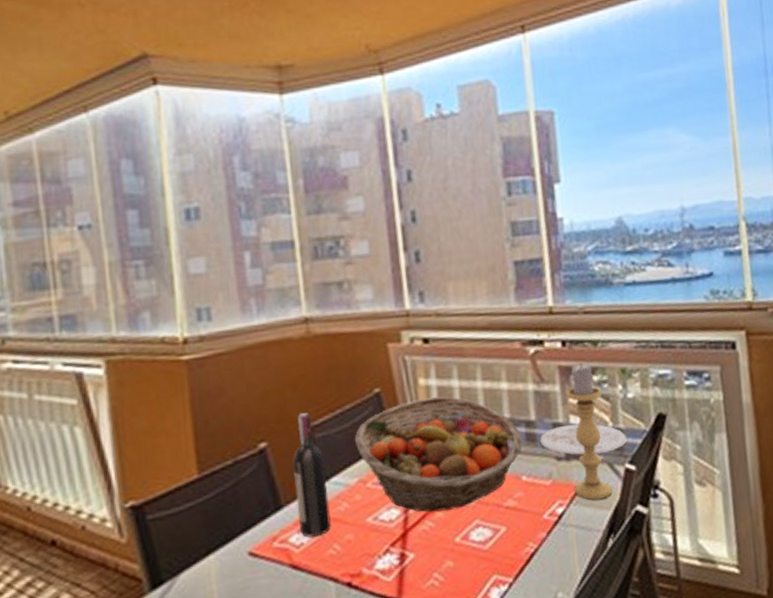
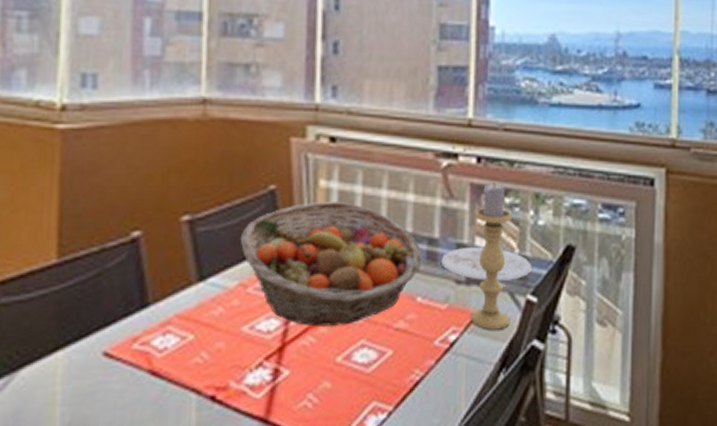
wine bottle: present [293,413,331,538] -> none [166,203,203,342]

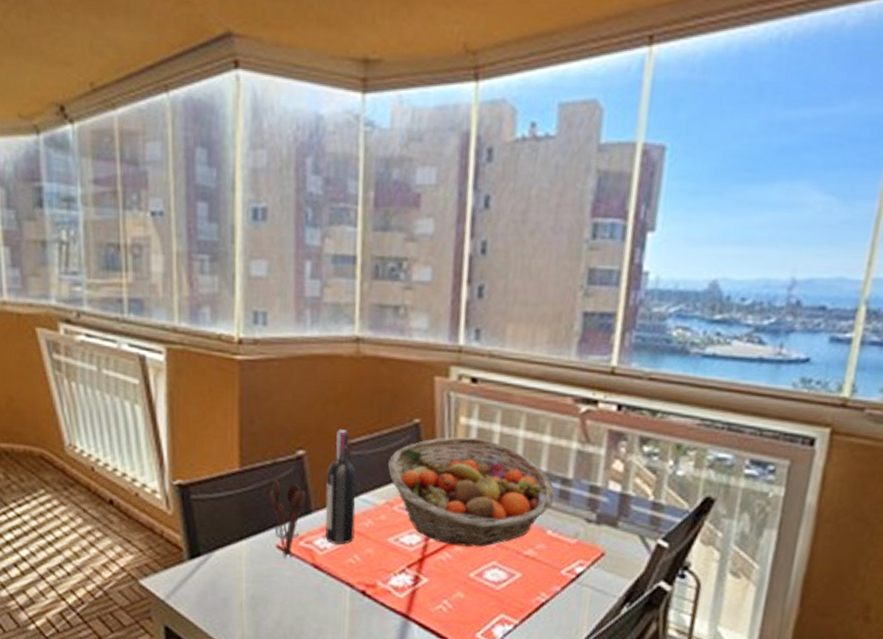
utensil holder: none [95,267,143,368] -> present [269,477,307,559]
wine bottle: none [166,203,203,342] -> present [325,430,356,545]
plate: present [440,246,532,281] -> none [572,489,666,525]
candle holder: present [470,183,512,330] -> none [598,431,650,568]

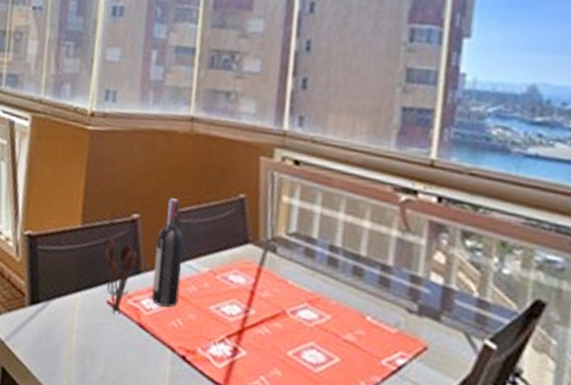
fruit basket: present [387,437,556,547] -> none [213,213,376,326]

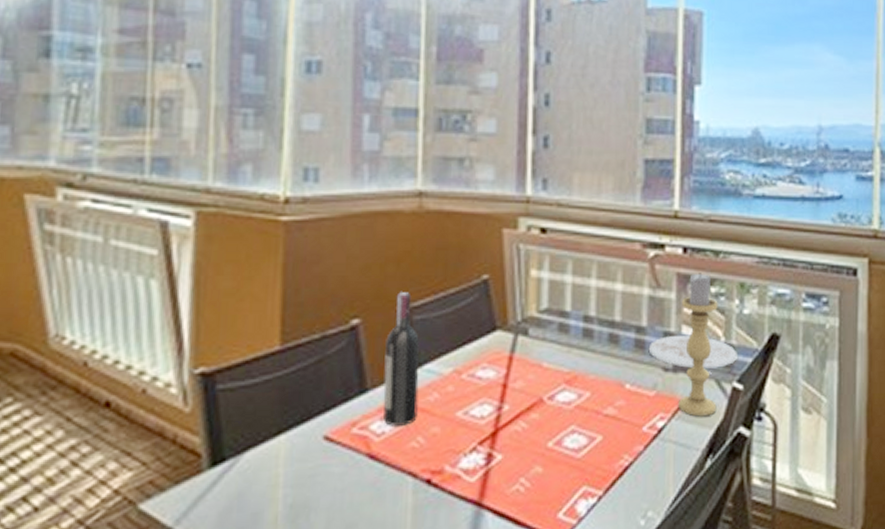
utensil holder: present [104,236,138,315] -> none [316,353,362,452]
plate: none [393,279,492,322] -> present [648,335,737,369]
candle holder: none [420,224,474,367] -> present [677,273,718,417]

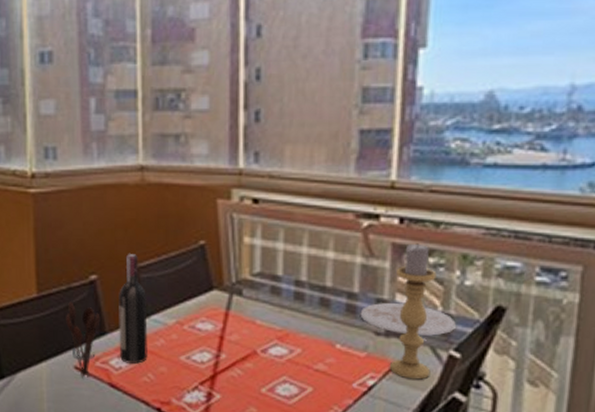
utensil holder: none [316,353,362,452] -> present [66,302,101,379]

